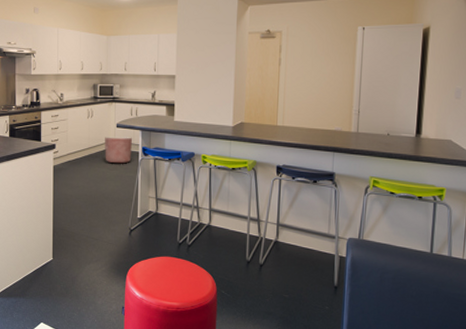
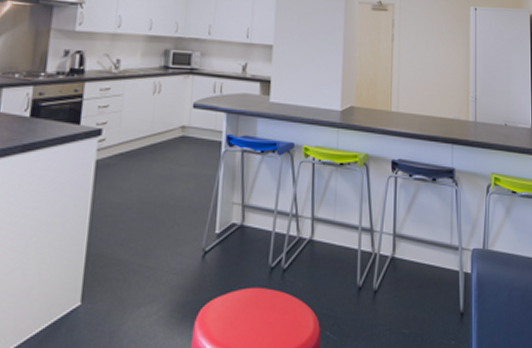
planter: present [105,137,132,164] -> none [174,120,213,158]

